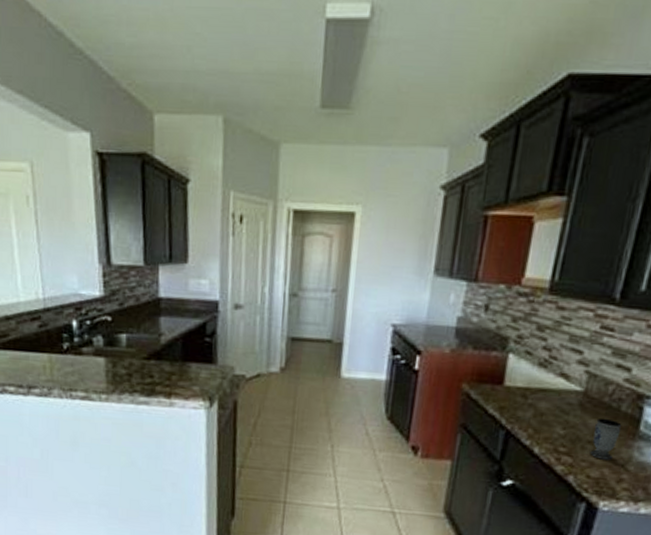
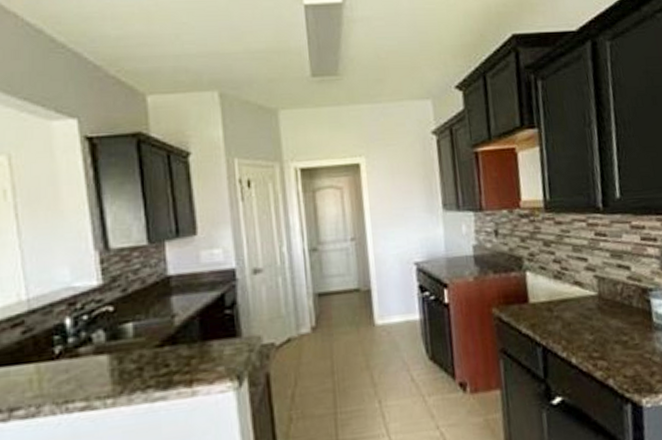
cup: present [589,418,622,460] -> none [616,316,639,357]

